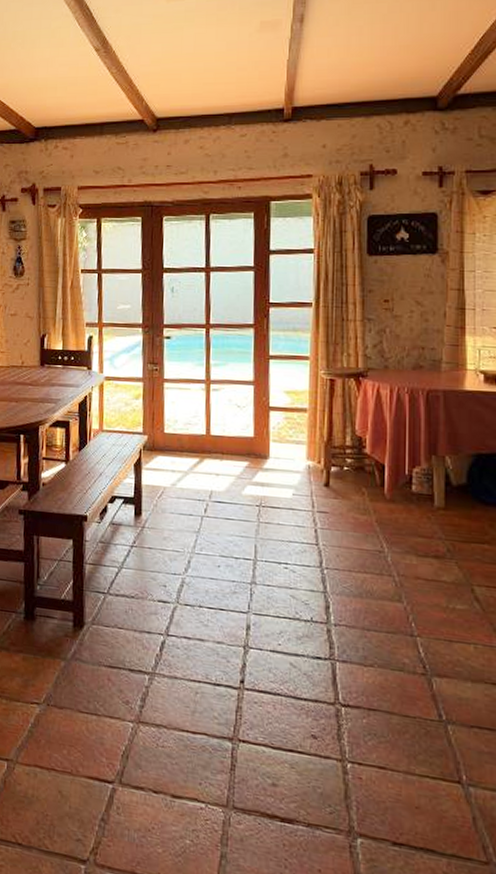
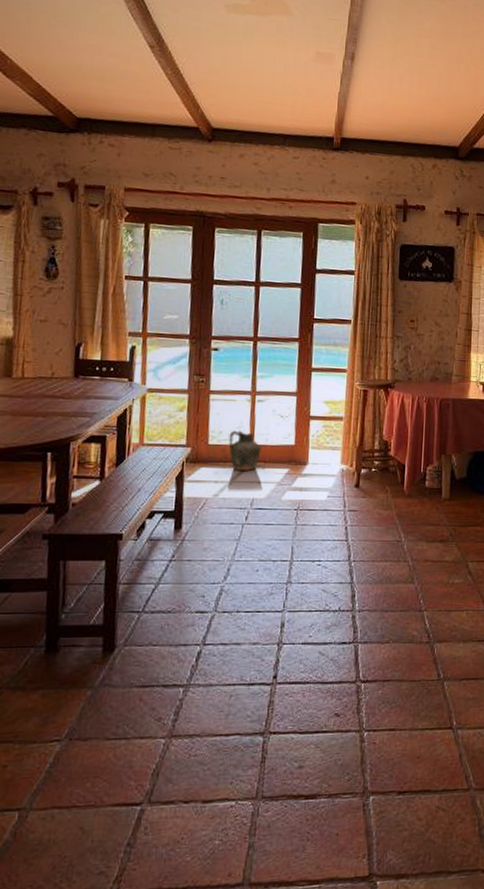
ceramic jug: none [184,419,219,462] -> present [229,430,262,471]

